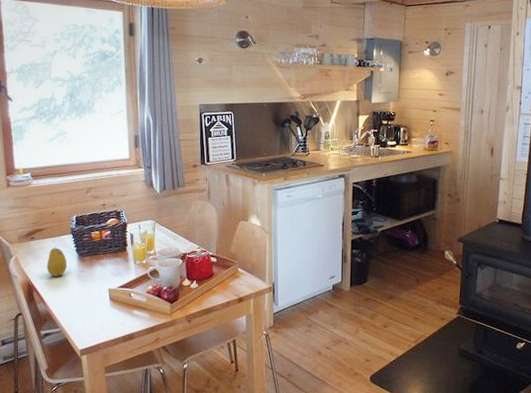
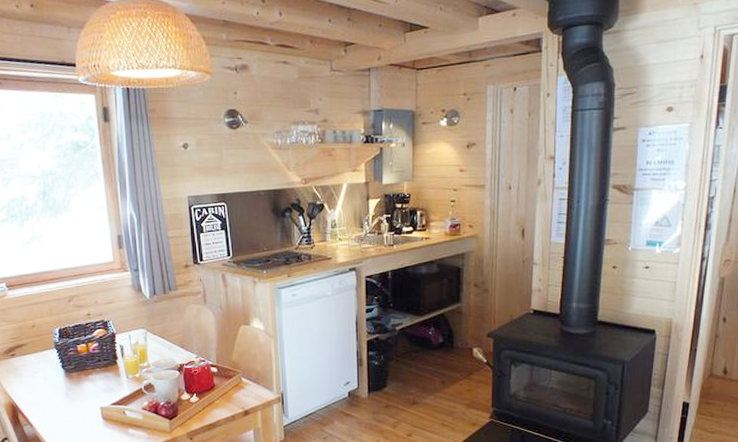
fruit: present [47,248,68,277] -> none [31,364,54,396]

